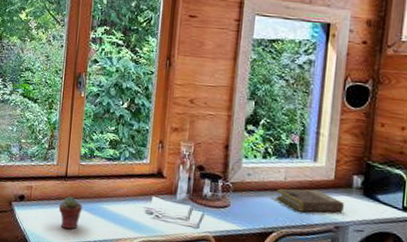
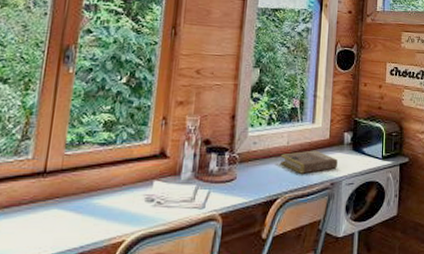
potted succulent: present [58,196,82,230] -> none [32,195,66,238]

